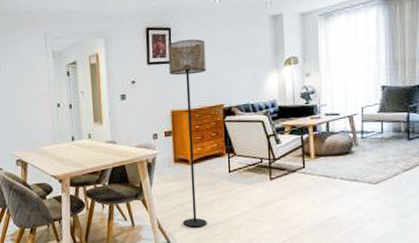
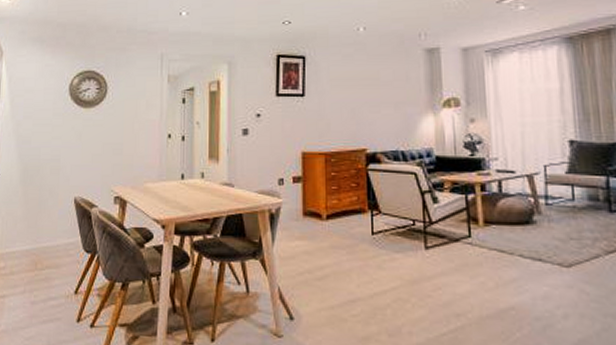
floor lamp: present [167,39,207,227] -> none [301,71,346,303]

